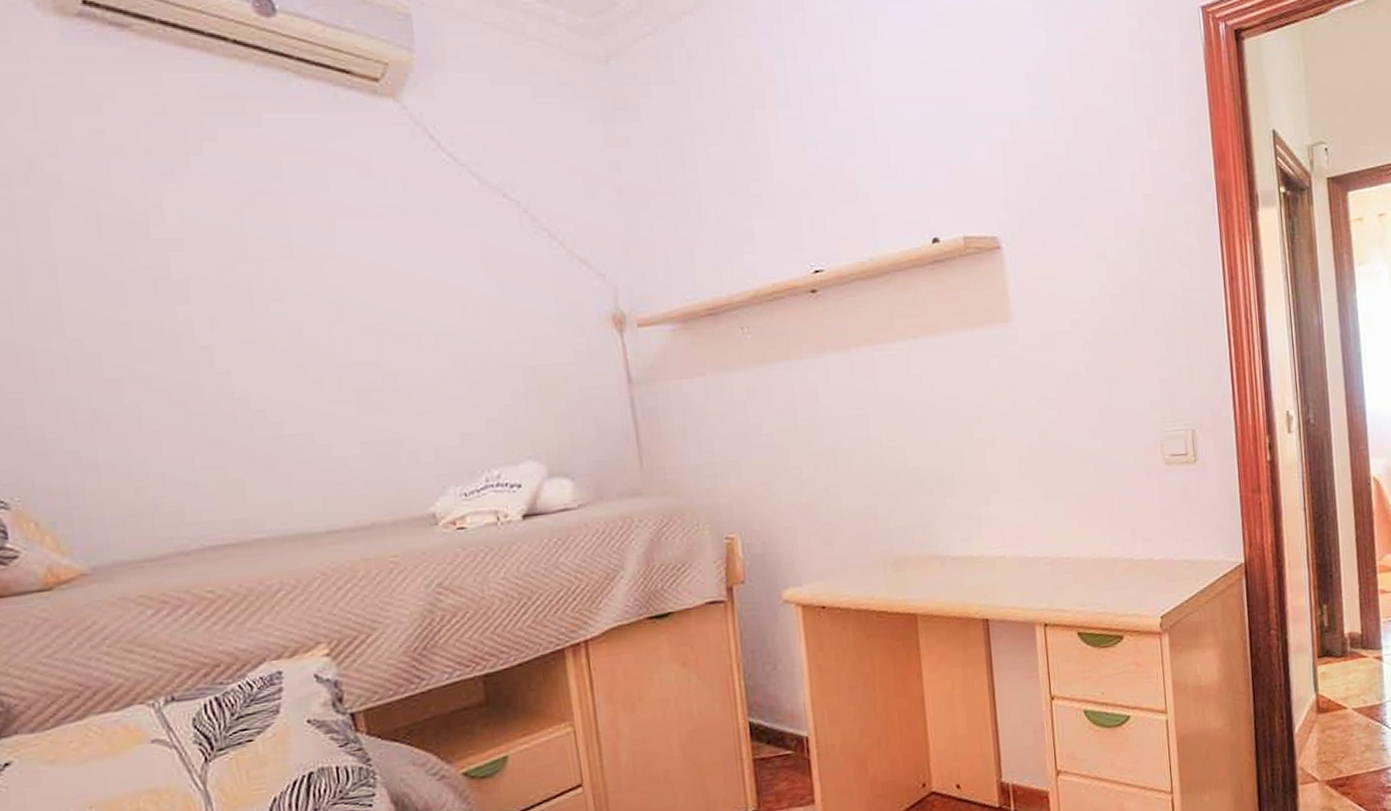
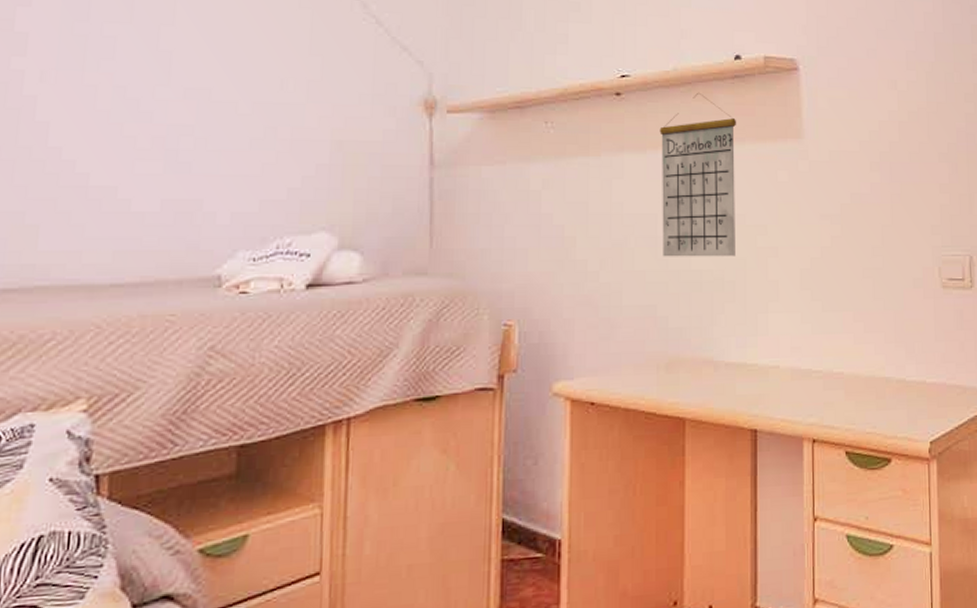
calendar: none [861,282,952,457] -> present [659,92,737,257]

